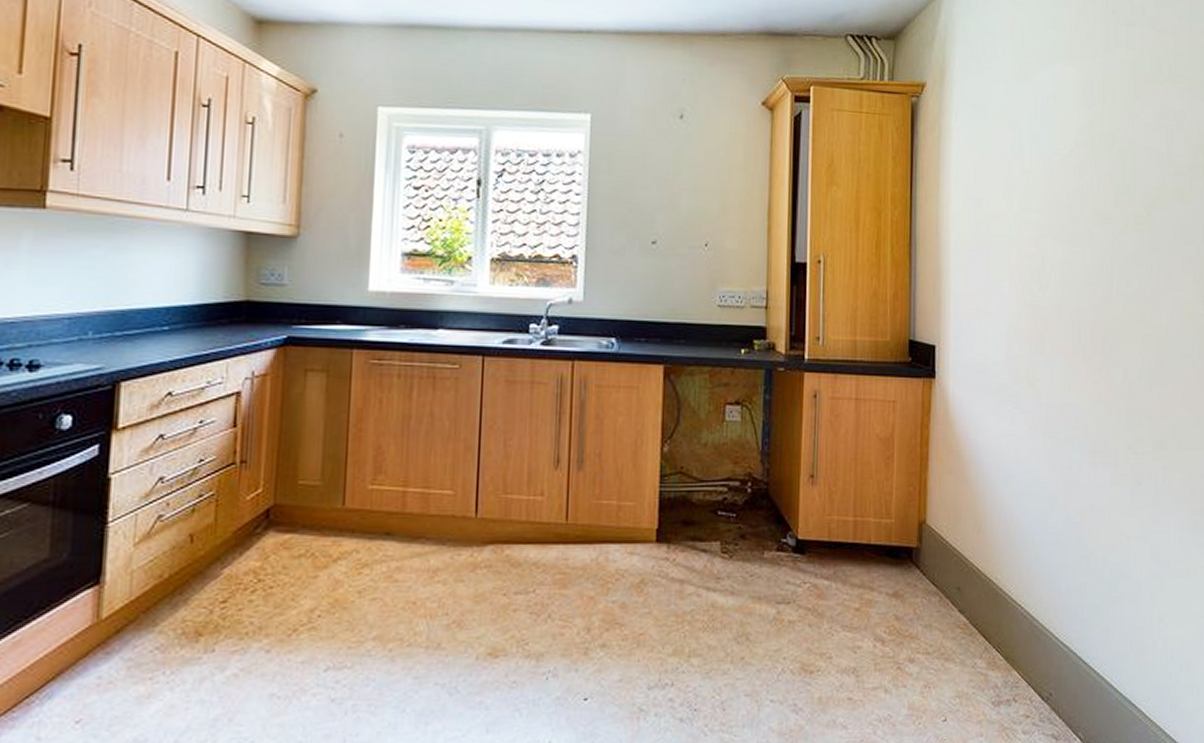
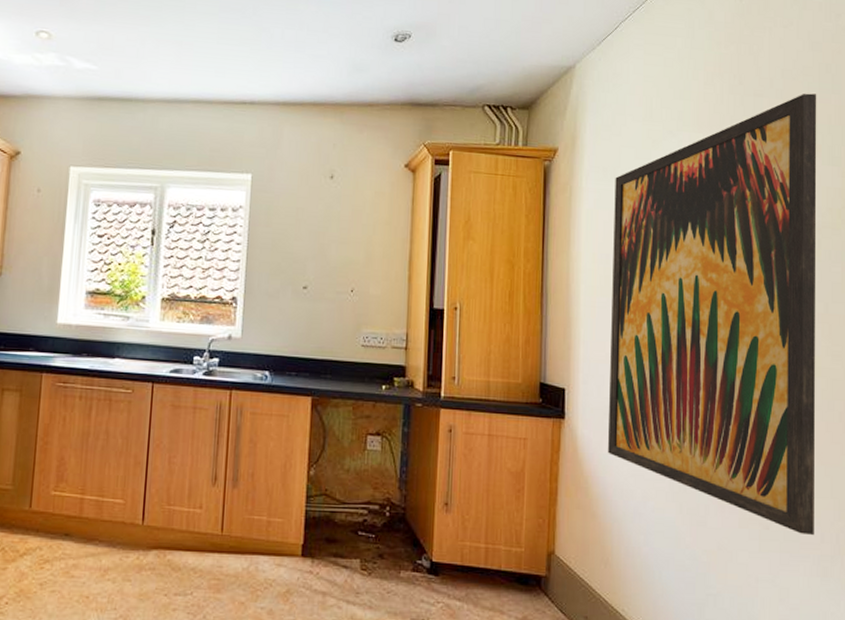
wall art: none [980,22,1189,488] -> present [608,93,817,535]

